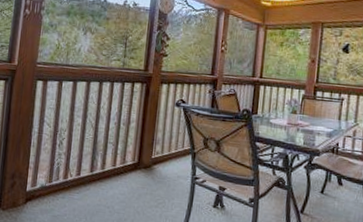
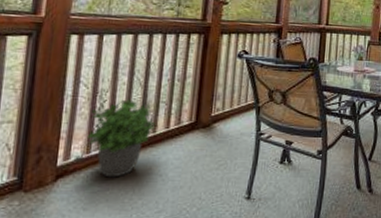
potted plant: none [49,137,105,205] -> present [86,98,156,178]

